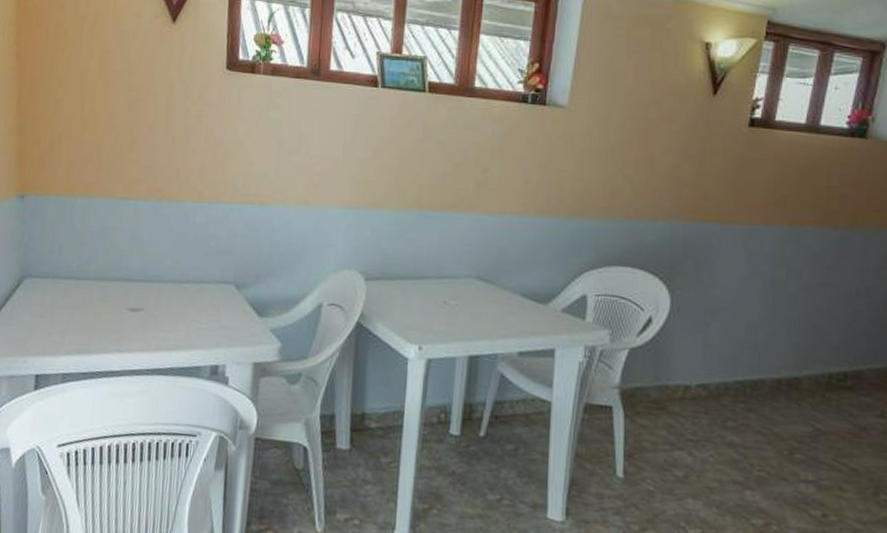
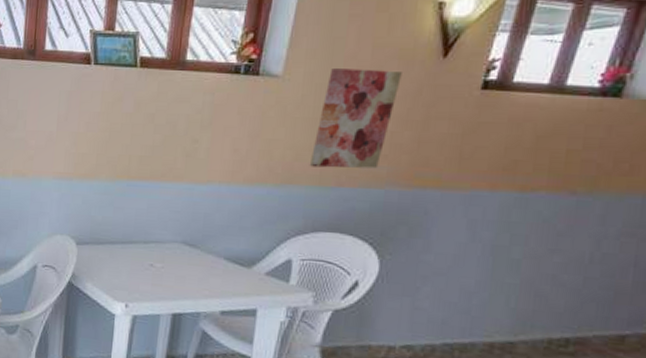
wall art: none [598,101,678,202] -> present [309,69,402,169]

